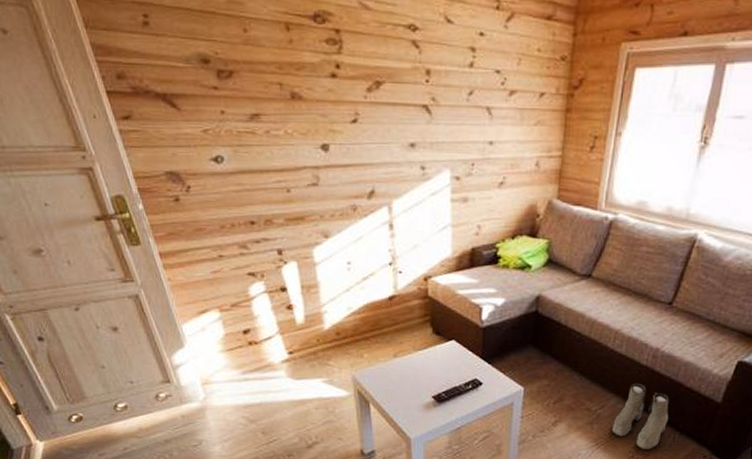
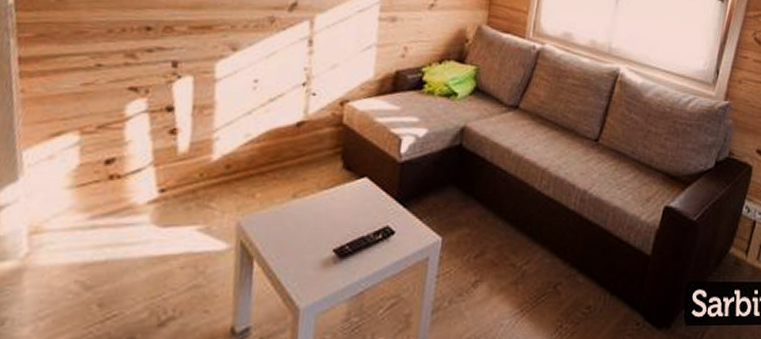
boots: present [611,383,669,450] -> none [538,231,599,317]

